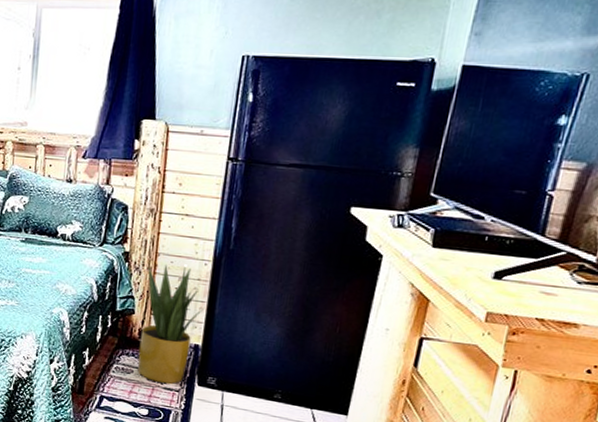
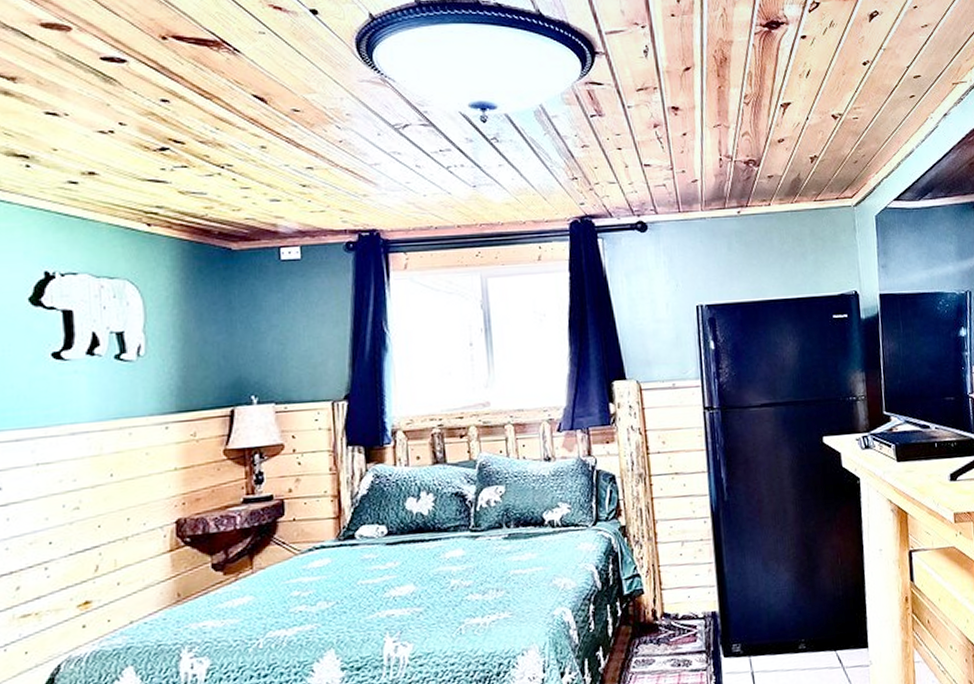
planter: present [137,265,205,384] -> none [649,529,714,666]

